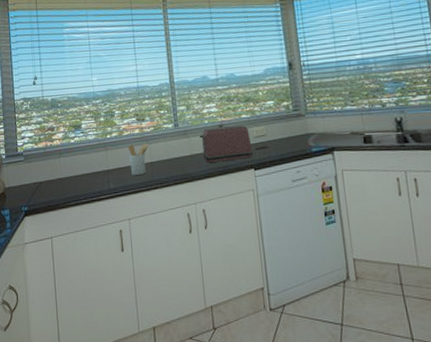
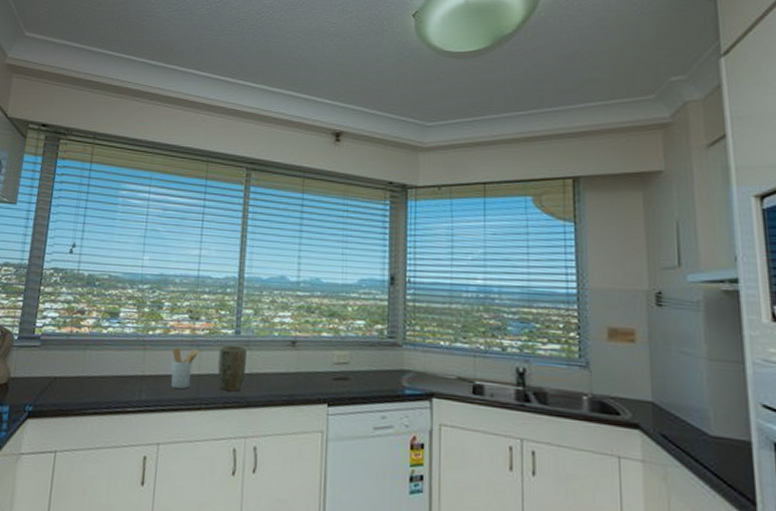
plant pot: none [164,135,187,171] -> present [217,345,247,392]
toaster: present [199,124,253,163] -> none [264,342,329,390]

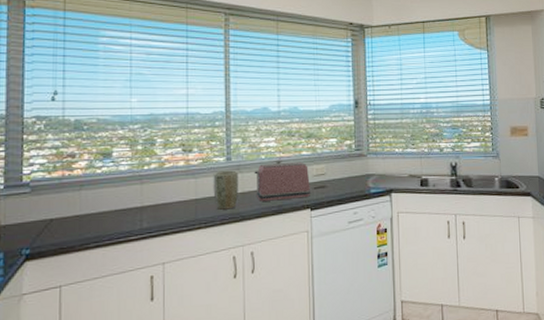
utensil holder: present [170,347,200,389] -> none [170,177,195,213]
toaster: none [264,342,329,390] -> present [254,161,310,201]

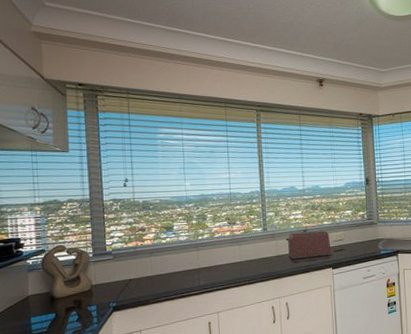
plant pot: present [213,170,239,210] -> none [253,238,274,270]

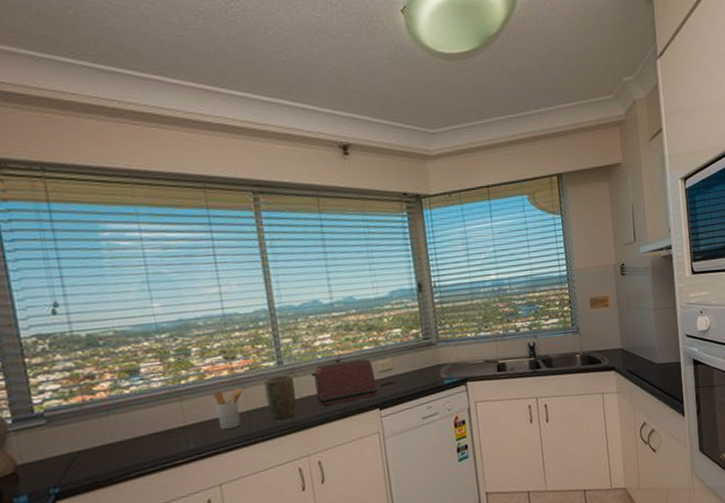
utensil holder: none [219,244,239,273] -> present [214,387,244,430]
plant pot: none [253,238,274,270] -> present [264,374,296,420]

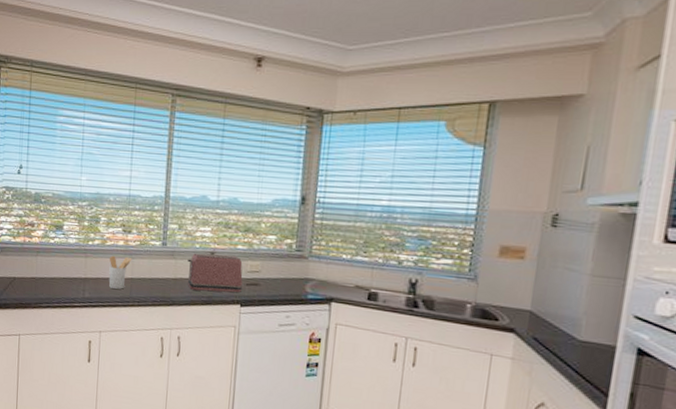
plant pot: present [264,374,296,420] -> none [147,254,173,293]

